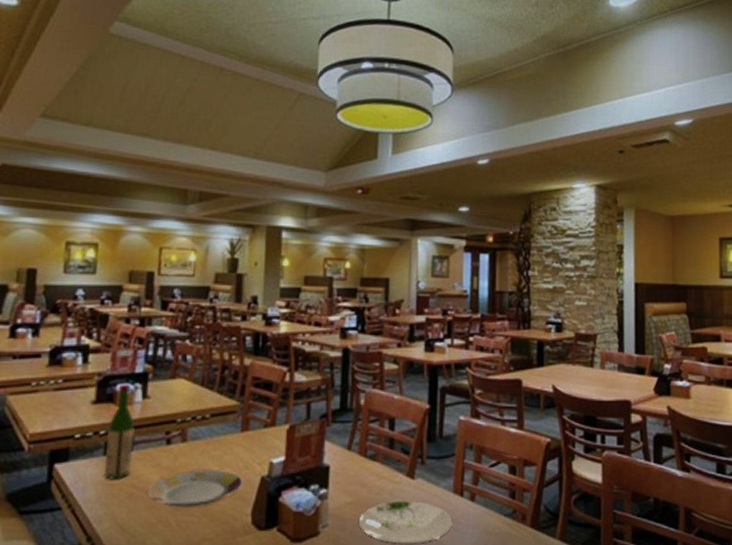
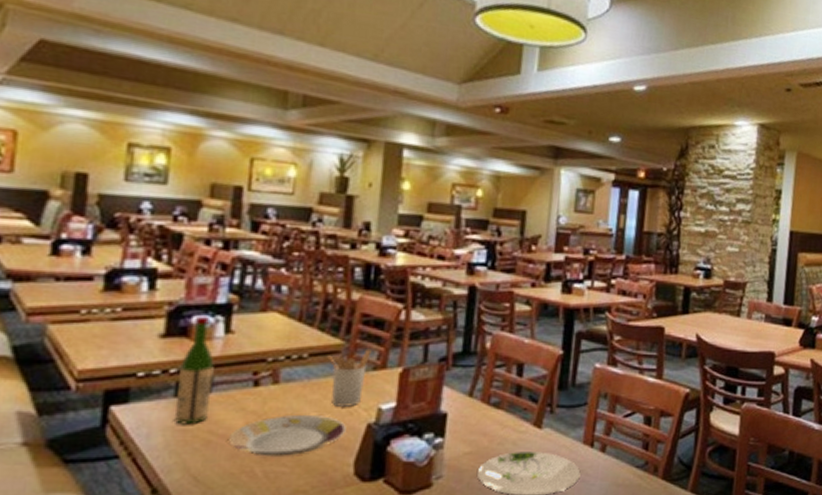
utensil holder: none [226,408,263,461] -> present [327,348,372,407]

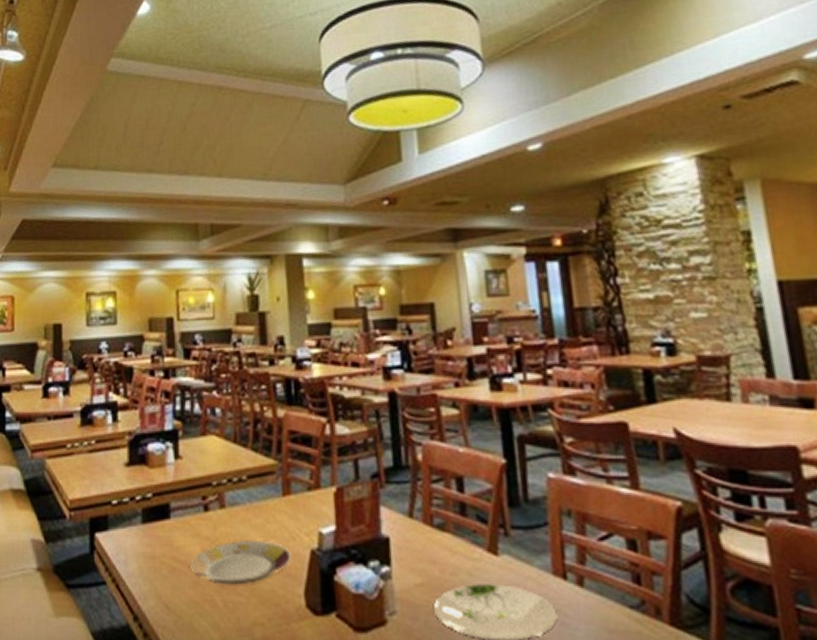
wine bottle: present [173,315,214,425] -> none [142,443,171,551]
utensil holder: present [327,348,372,407] -> none [264,467,304,531]

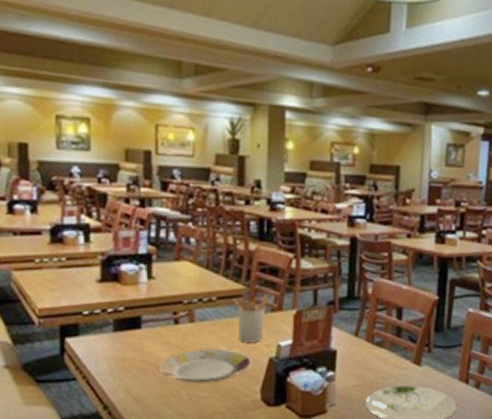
utensil holder: none [264,467,304,531] -> present [232,293,269,343]

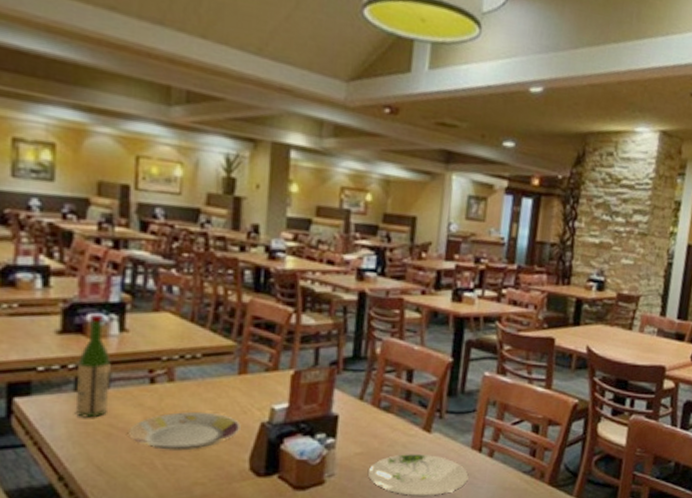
wine bottle: none [114,264,142,355] -> present [75,313,111,418]
utensil holder: present [232,293,269,343] -> none [220,350,264,406]

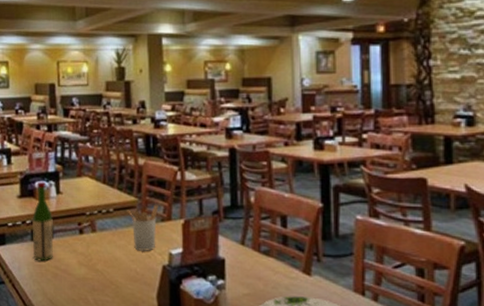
plate: present [129,412,241,451] -> none [69,257,147,289]
utensil holder: none [220,350,264,406] -> present [127,204,159,251]

